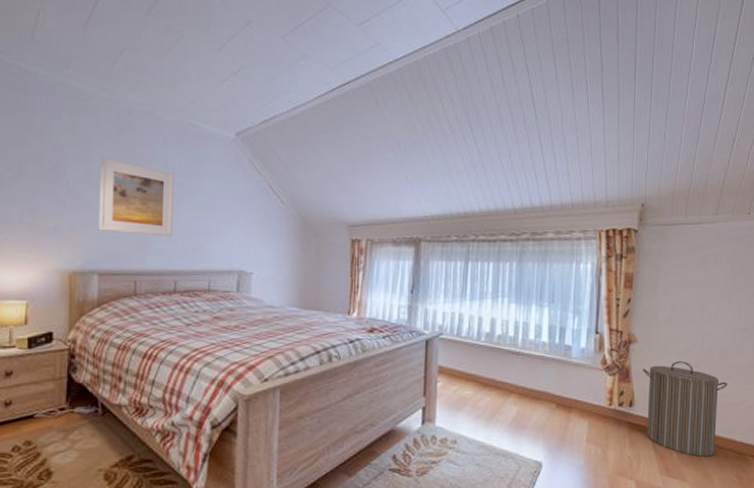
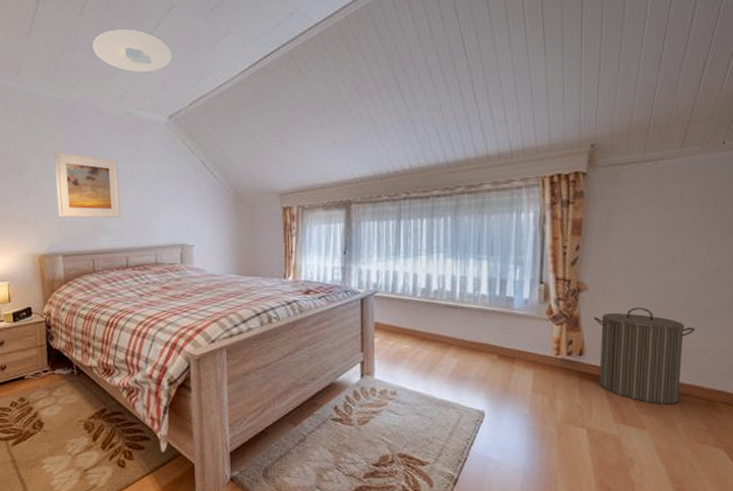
ceiling light: none [157,36,245,85] -> present [92,29,172,73]

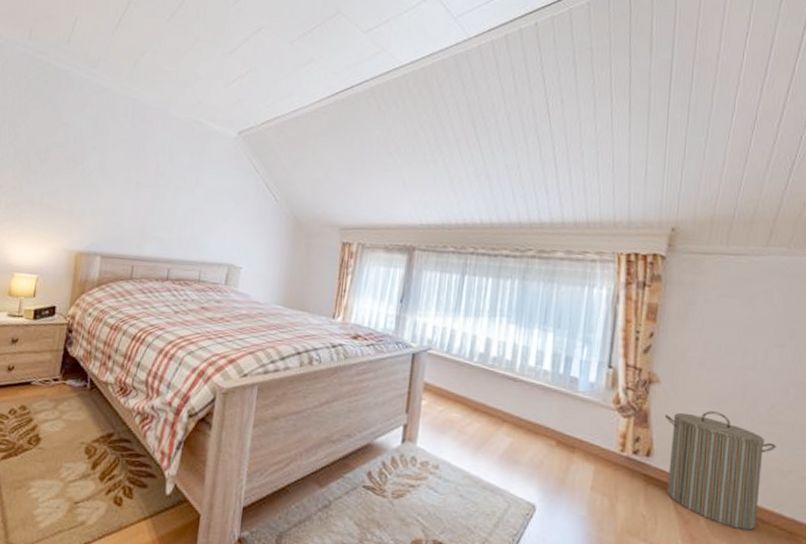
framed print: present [54,152,121,219] -> none [105,149,178,227]
ceiling light: present [92,29,172,73] -> none [174,40,253,86]

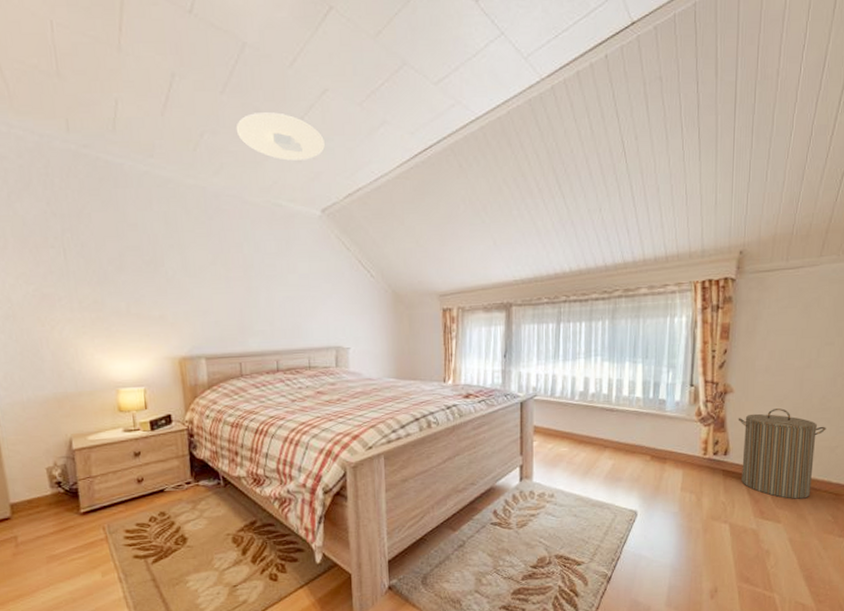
ceiling light: none [174,40,253,86] -> present [236,112,325,161]

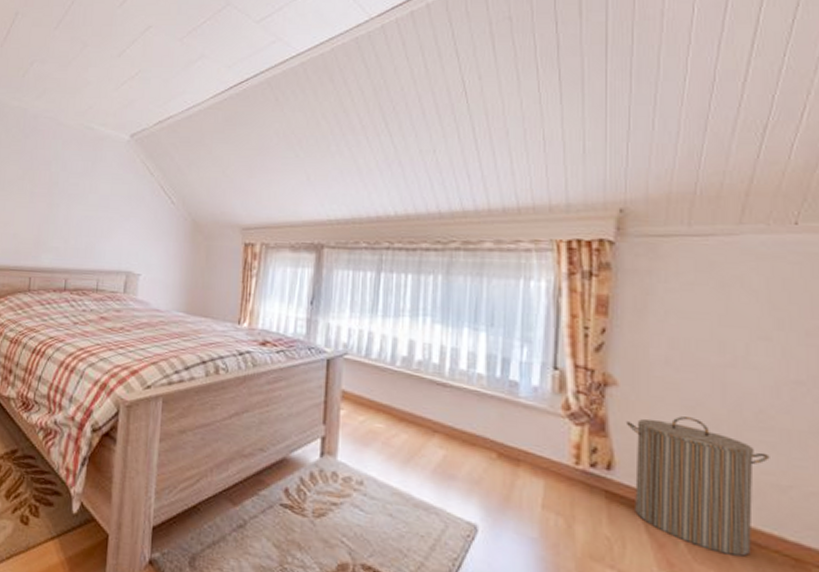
ceiling light: present [236,112,325,161] -> none [62,46,142,88]

